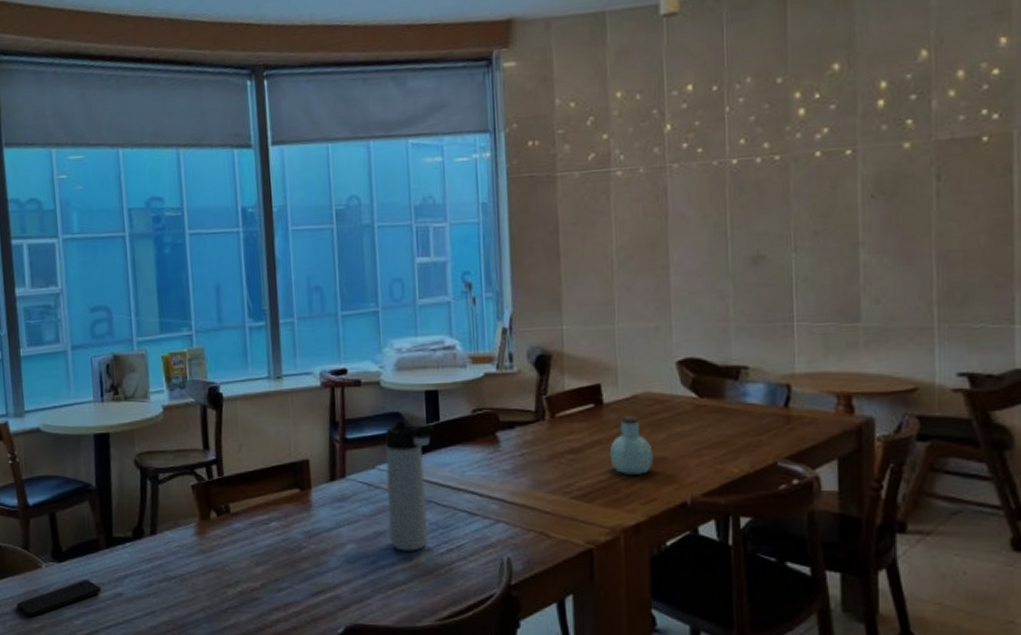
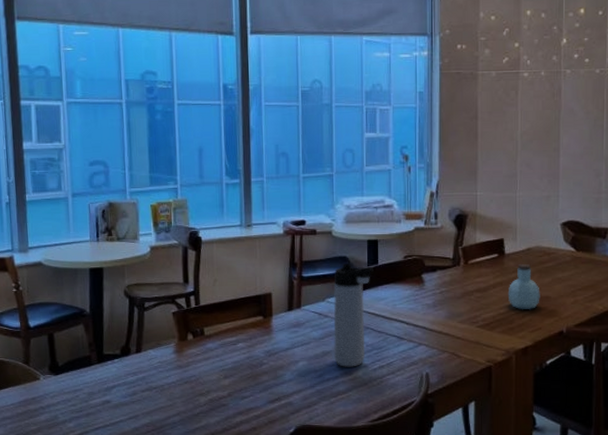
smartphone: present [16,580,102,618] -> none [16,389,92,421]

